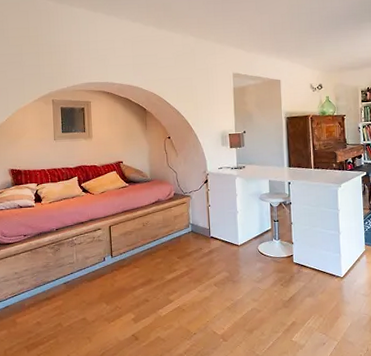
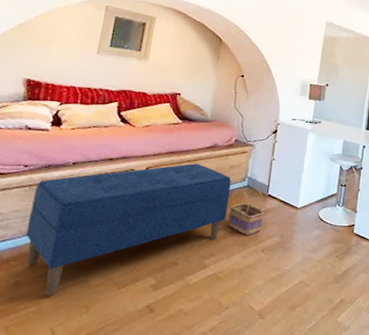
bench: none [35,218,180,331] -> present [25,163,232,295]
basket: none [181,232,210,273] -> present [228,188,264,235]

